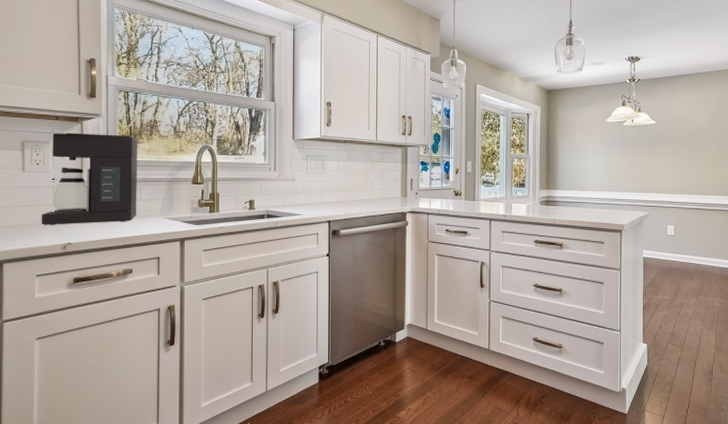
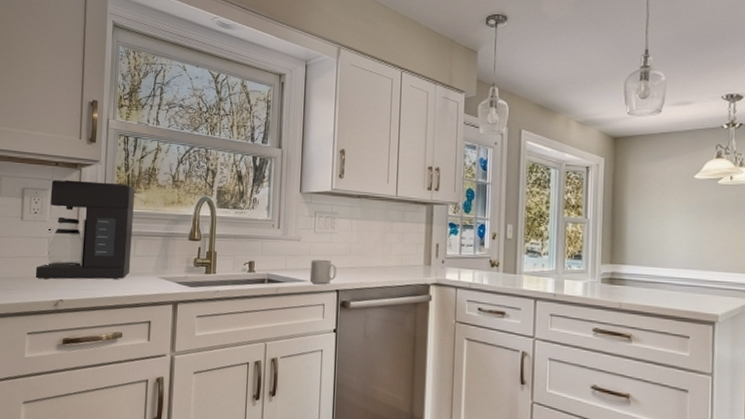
mug: none [304,196,327,216] -> present [309,260,336,284]

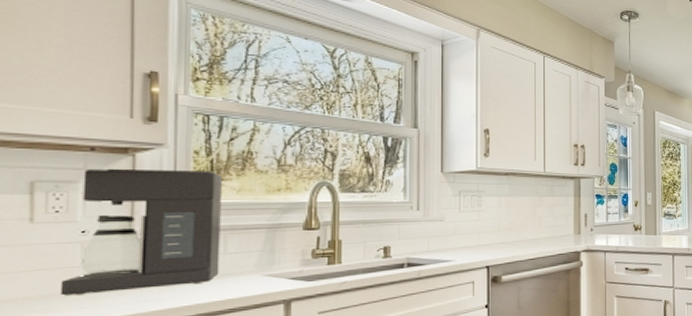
mug: present [309,260,336,284] -> none [456,238,485,262]

